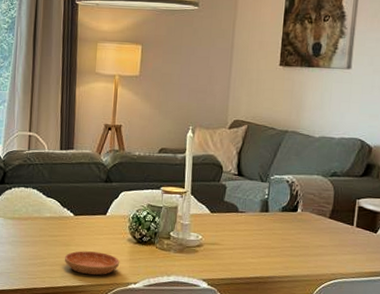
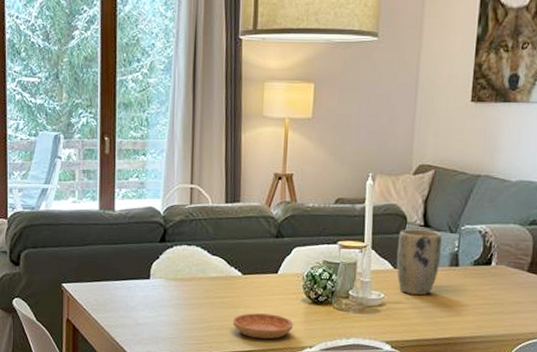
plant pot: none [213,177,254,238] -> present [396,229,442,296]

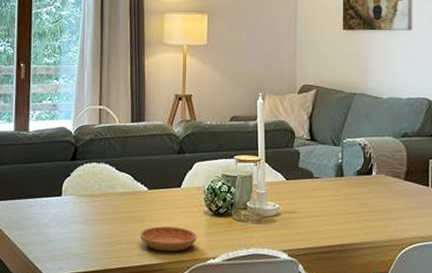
plant pot: present [396,229,442,296] -> none [288,143,327,205]

